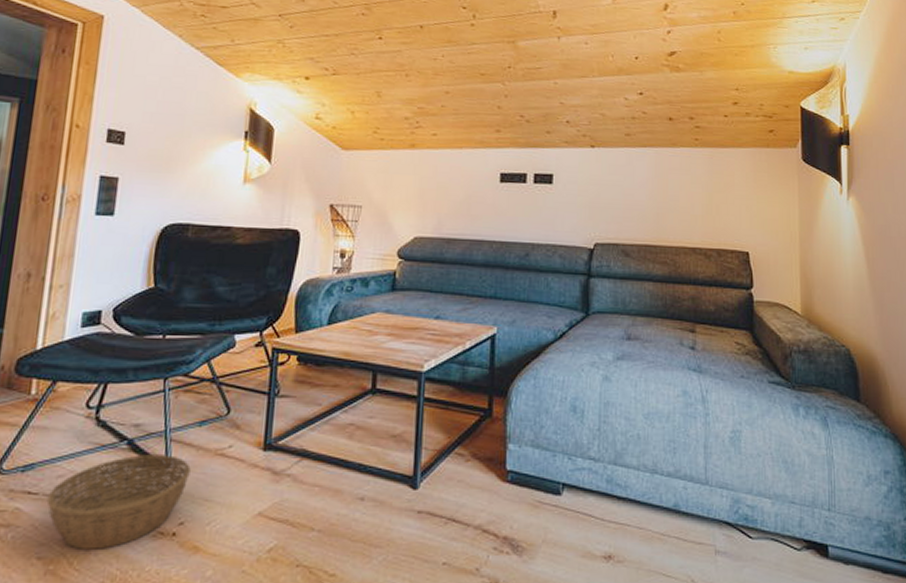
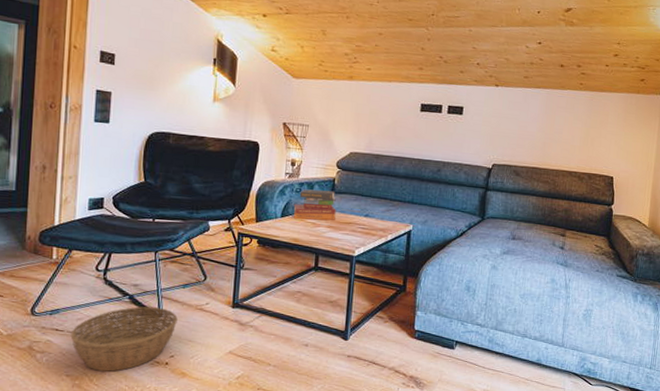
books: none [343,287,398,327] -> present [293,189,336,221]

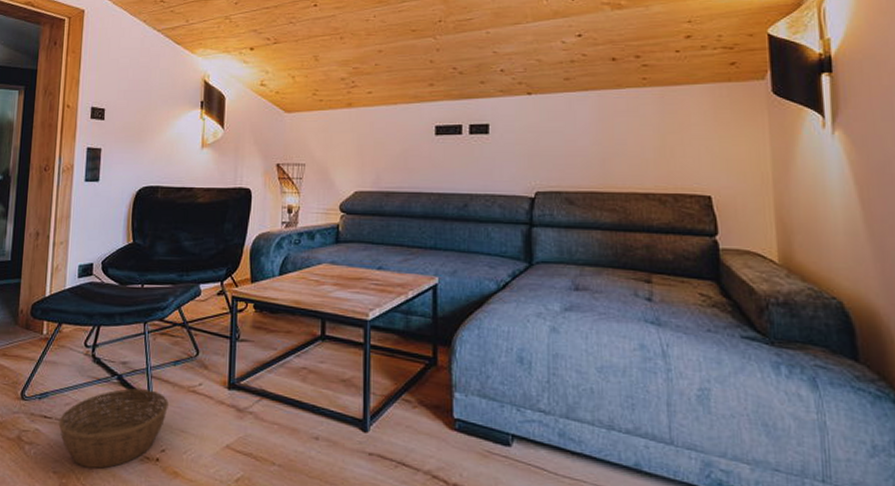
books: present [293,189,336,221] -> none [292,240,343,278]

